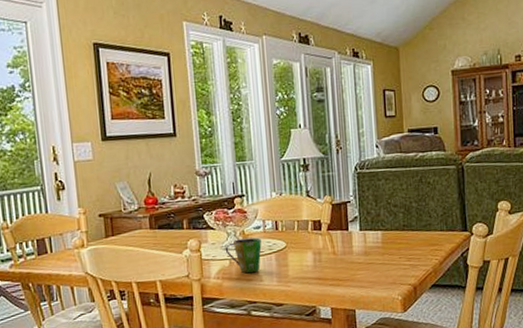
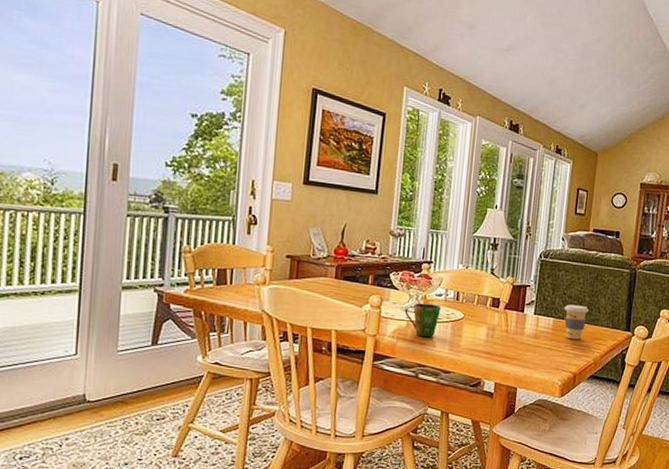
coffee cup: none [391,212,418,250] -> present [564,304,589,340]

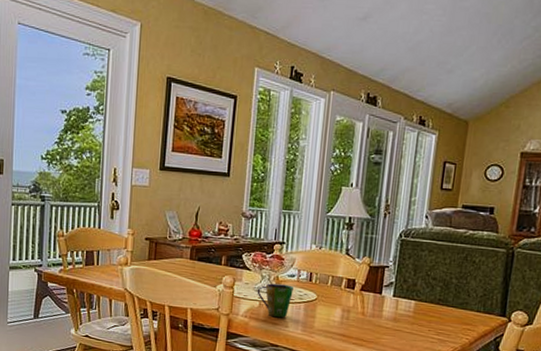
coffee cup: present [564,304,589,340] -> none [427,286,456,325]

